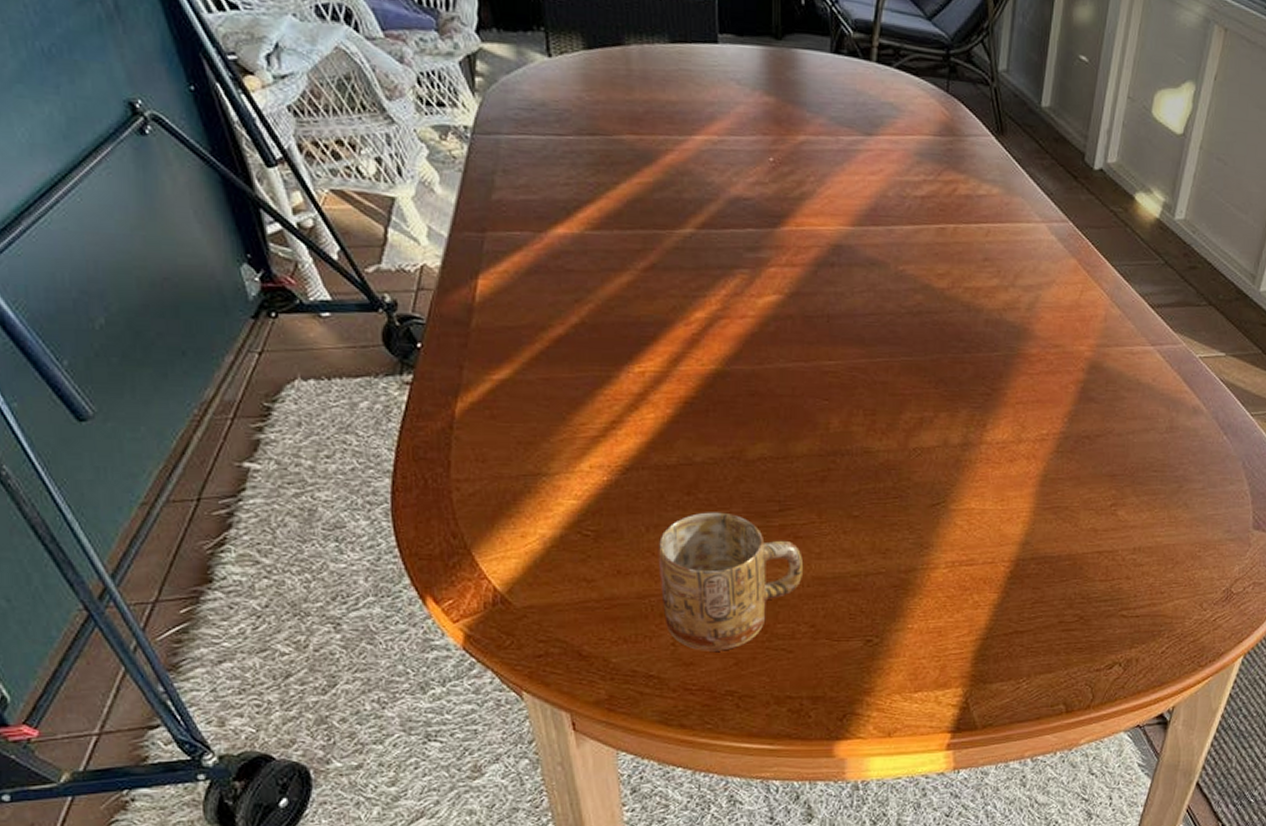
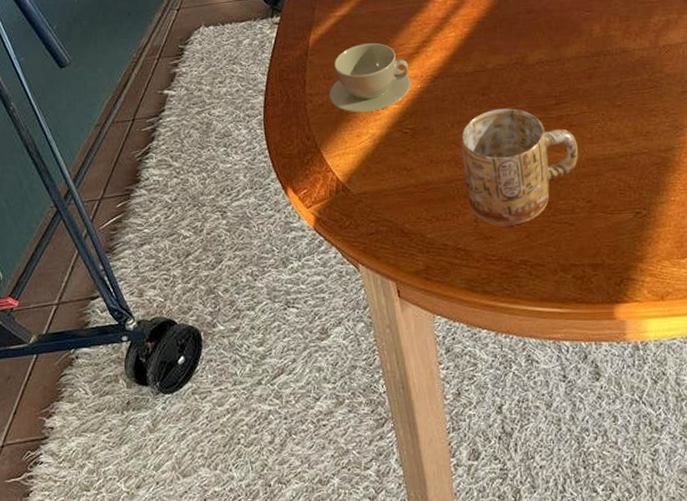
teacup: none [482,418,595,508] -> present [329,42,411,113]

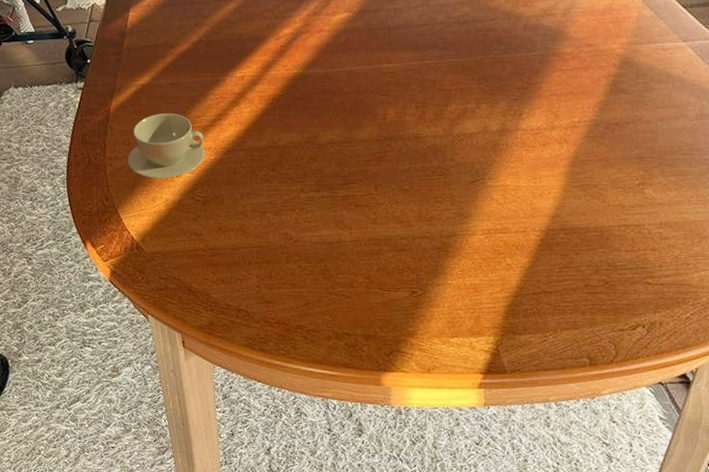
mug: present [461,108,579,226] -> none [249,184,362,294]

